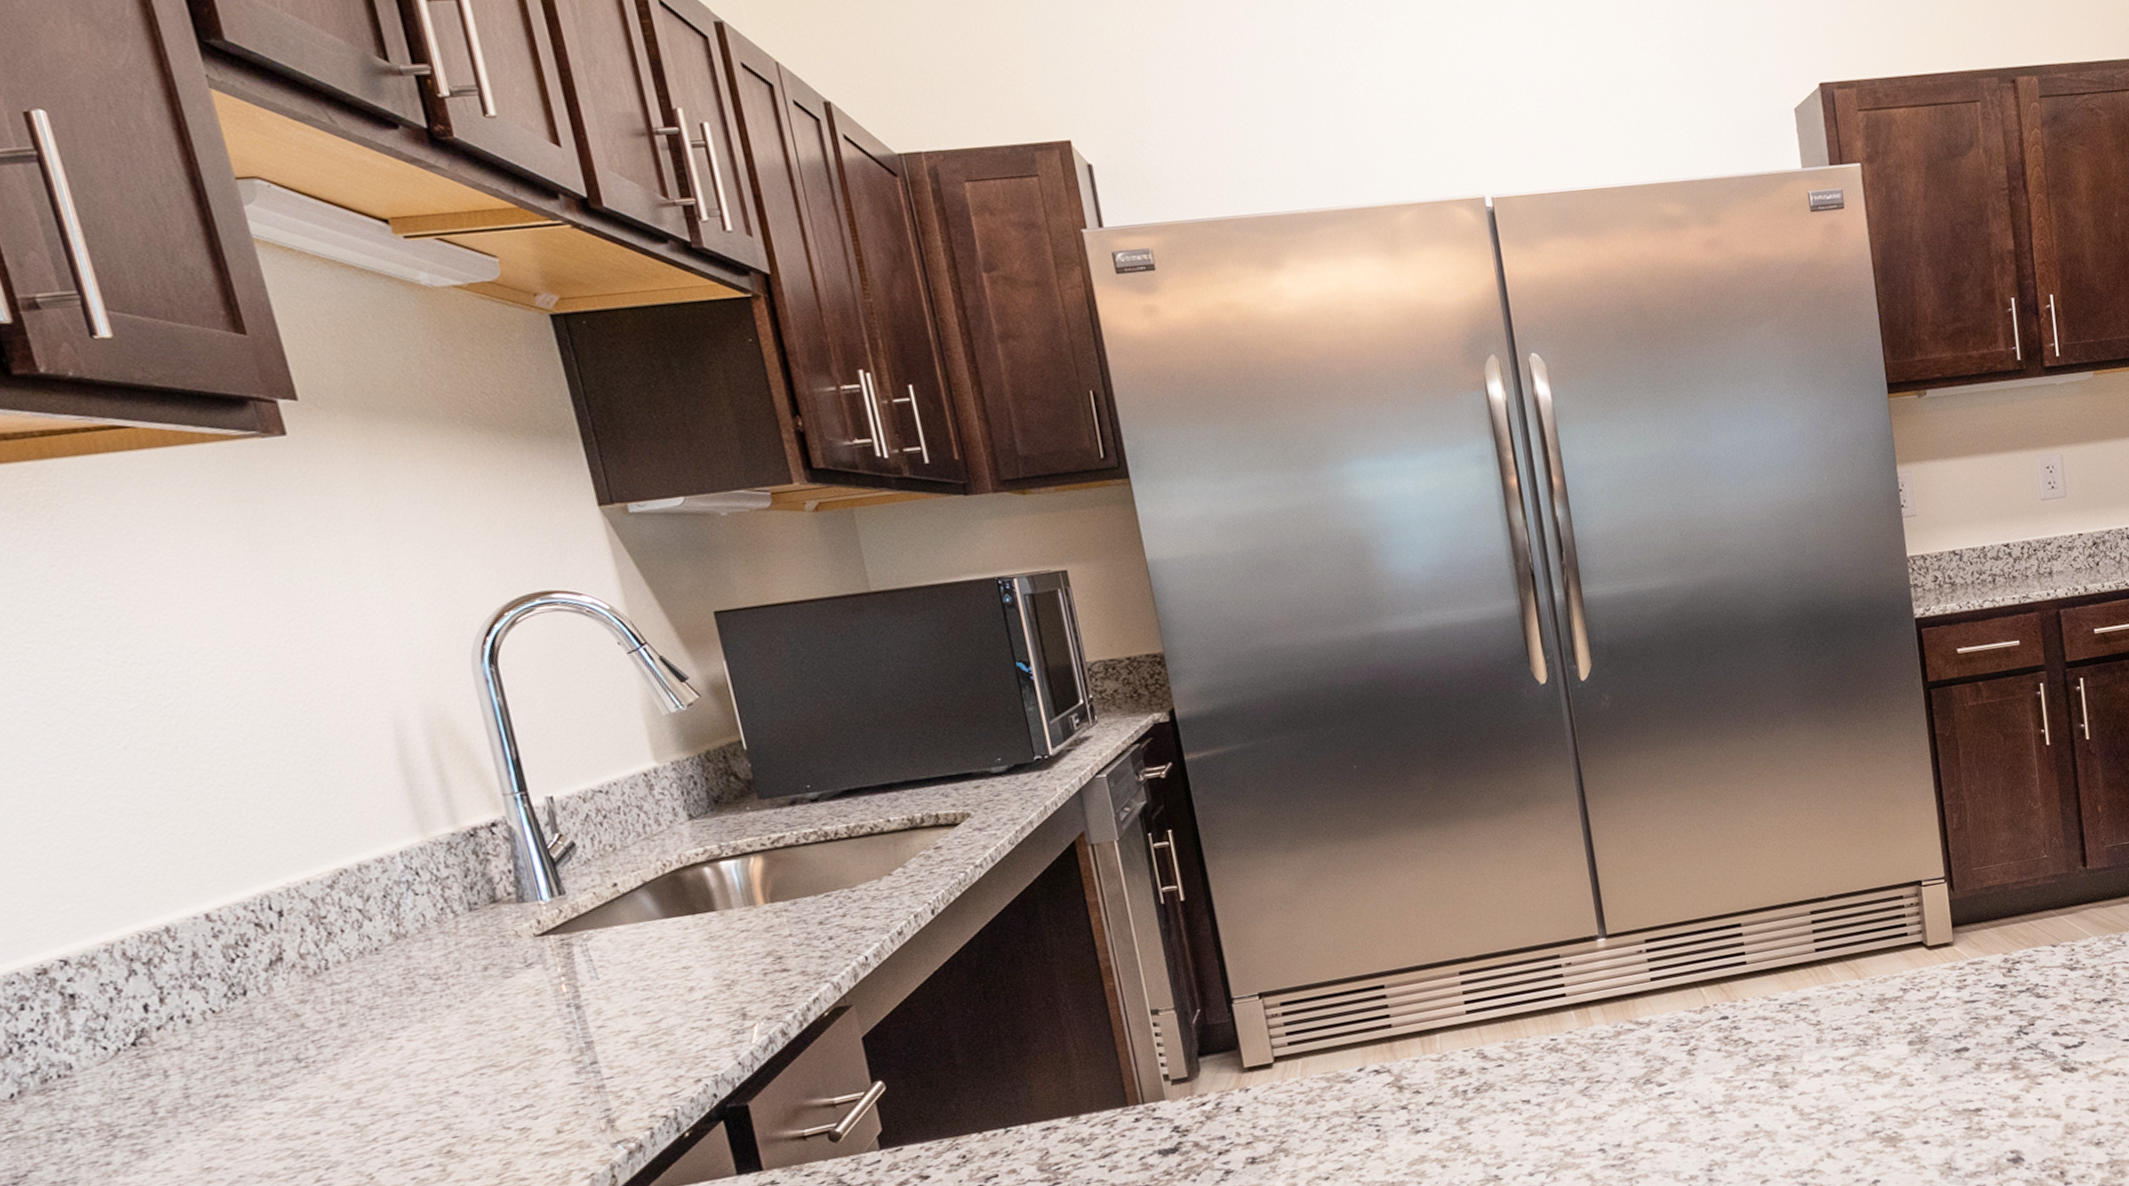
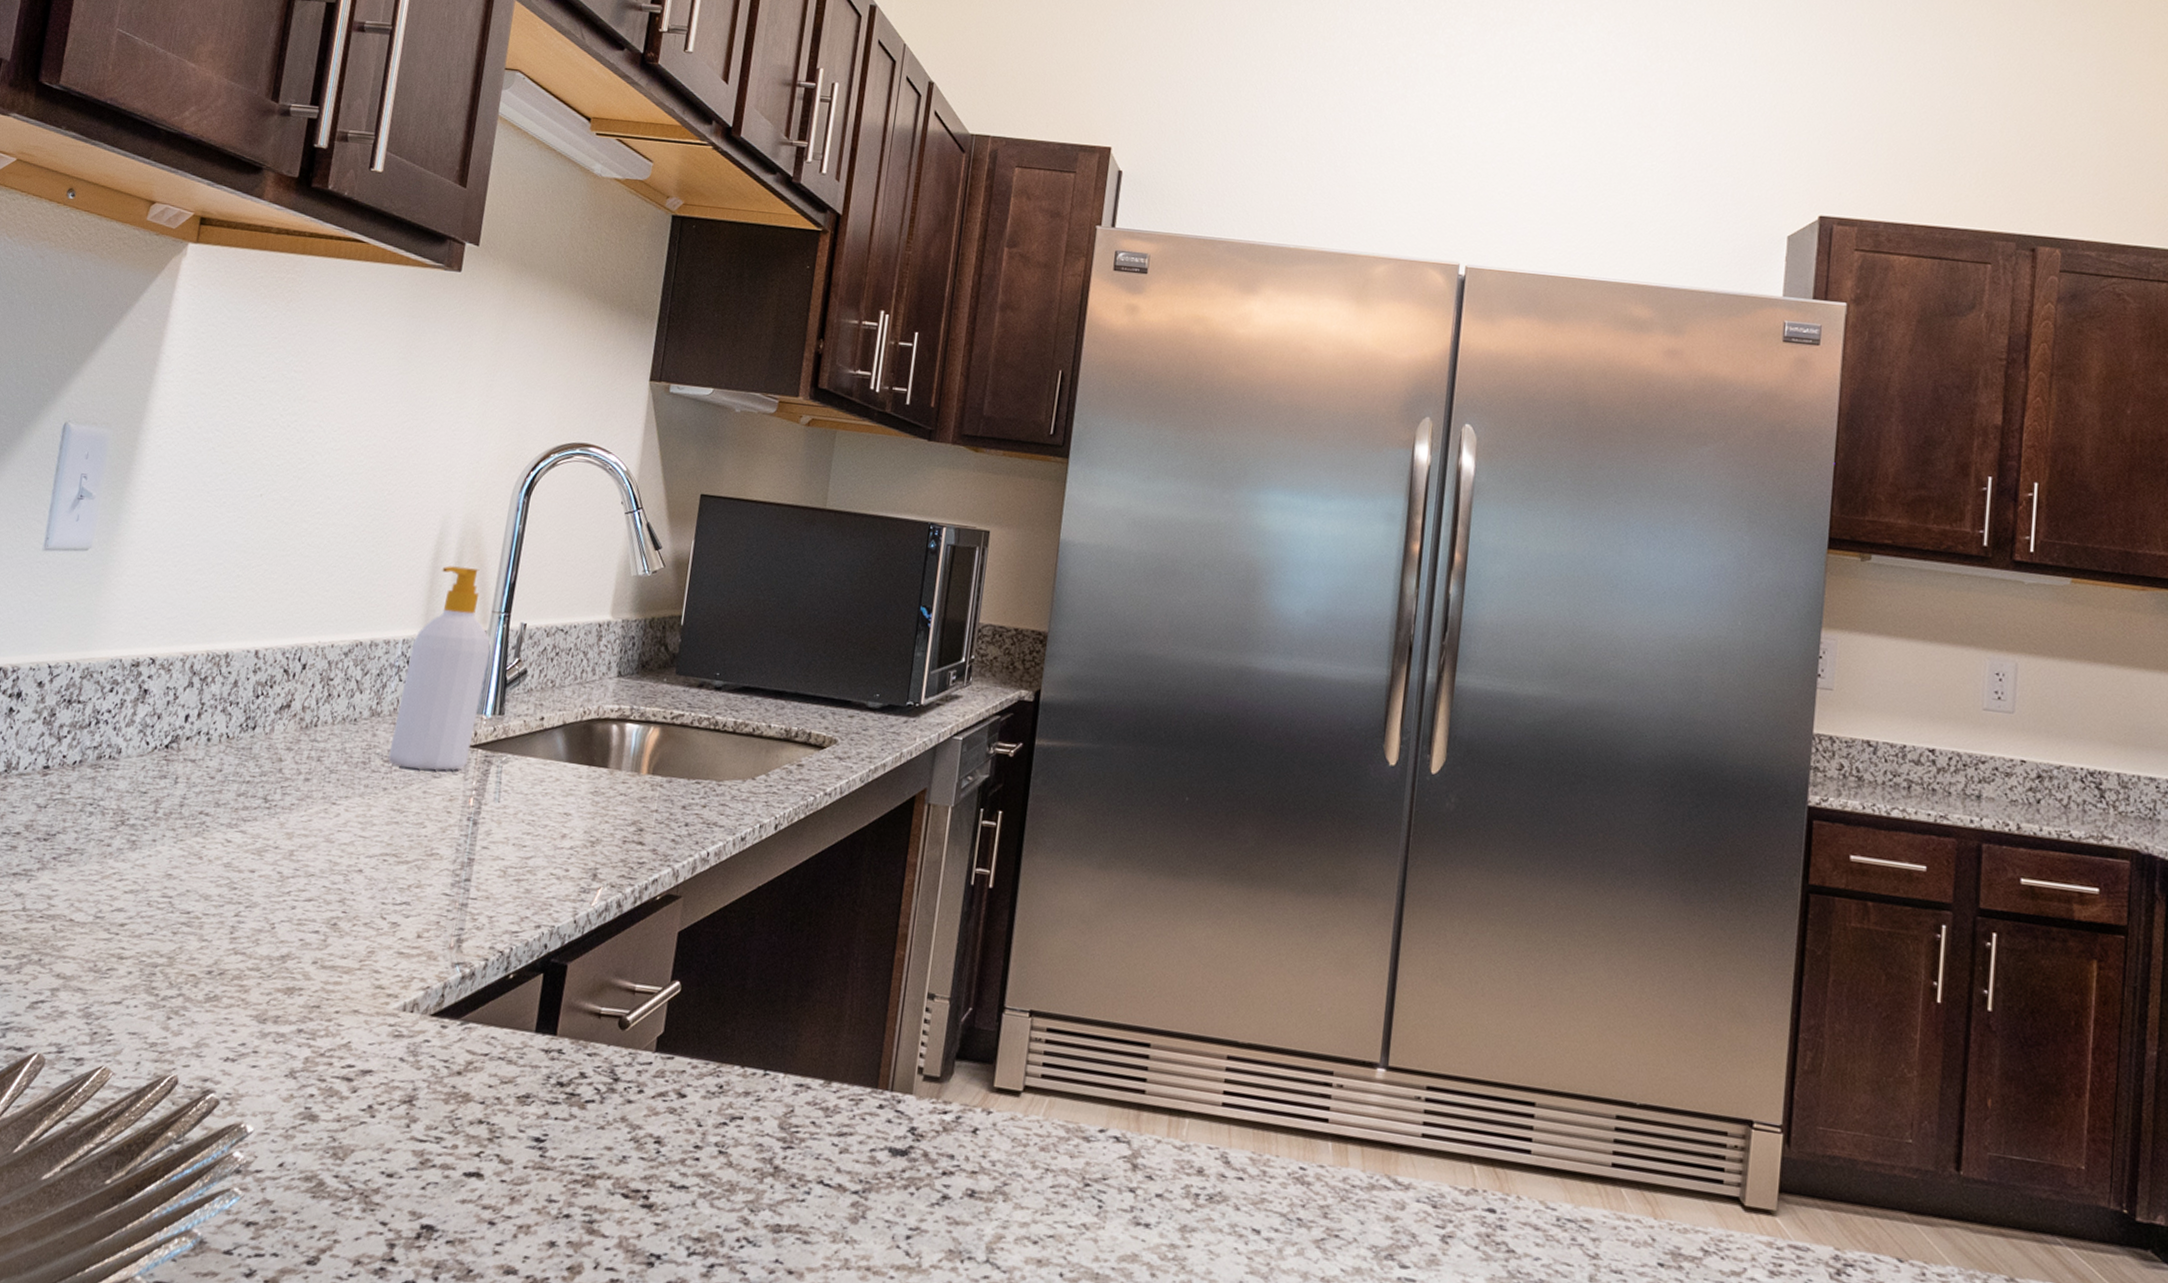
soap bottle: none [414,756,541,980] -> present [388,565,490,771]

